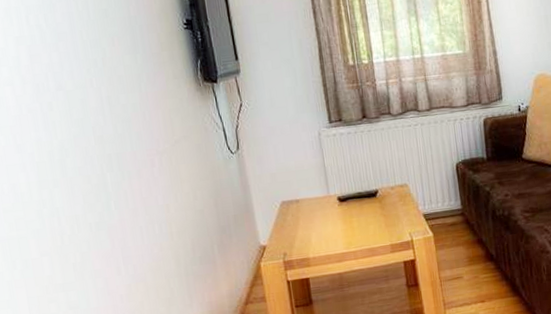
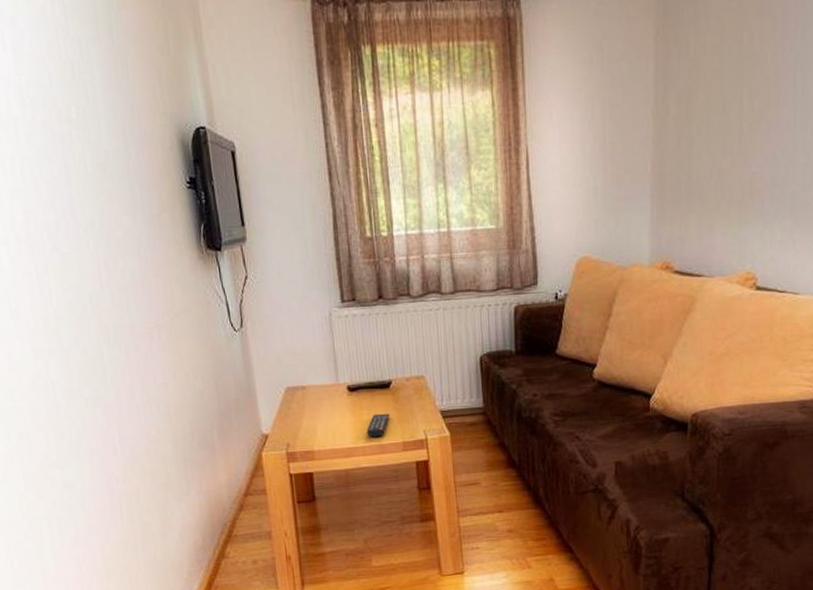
remote control: none [357,219,378,242] -> present [366,413,390,438]

